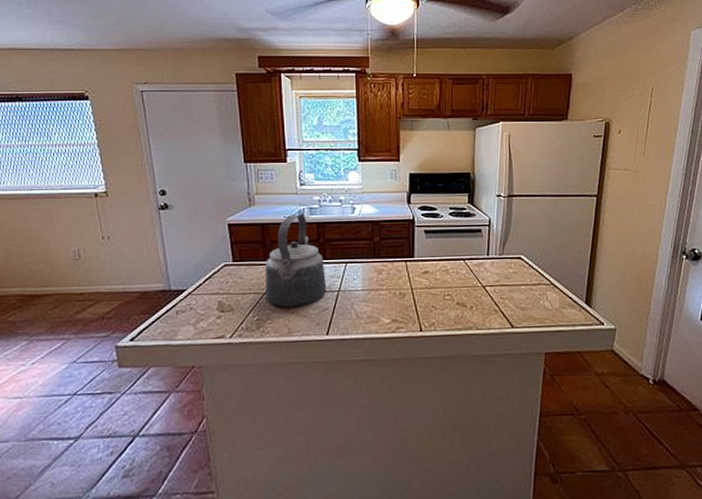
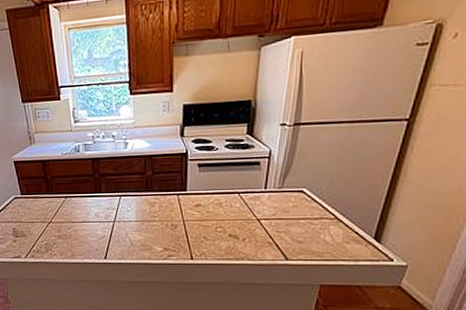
kettle: present [266,213,327,307] -> none [48,150,104,234]

